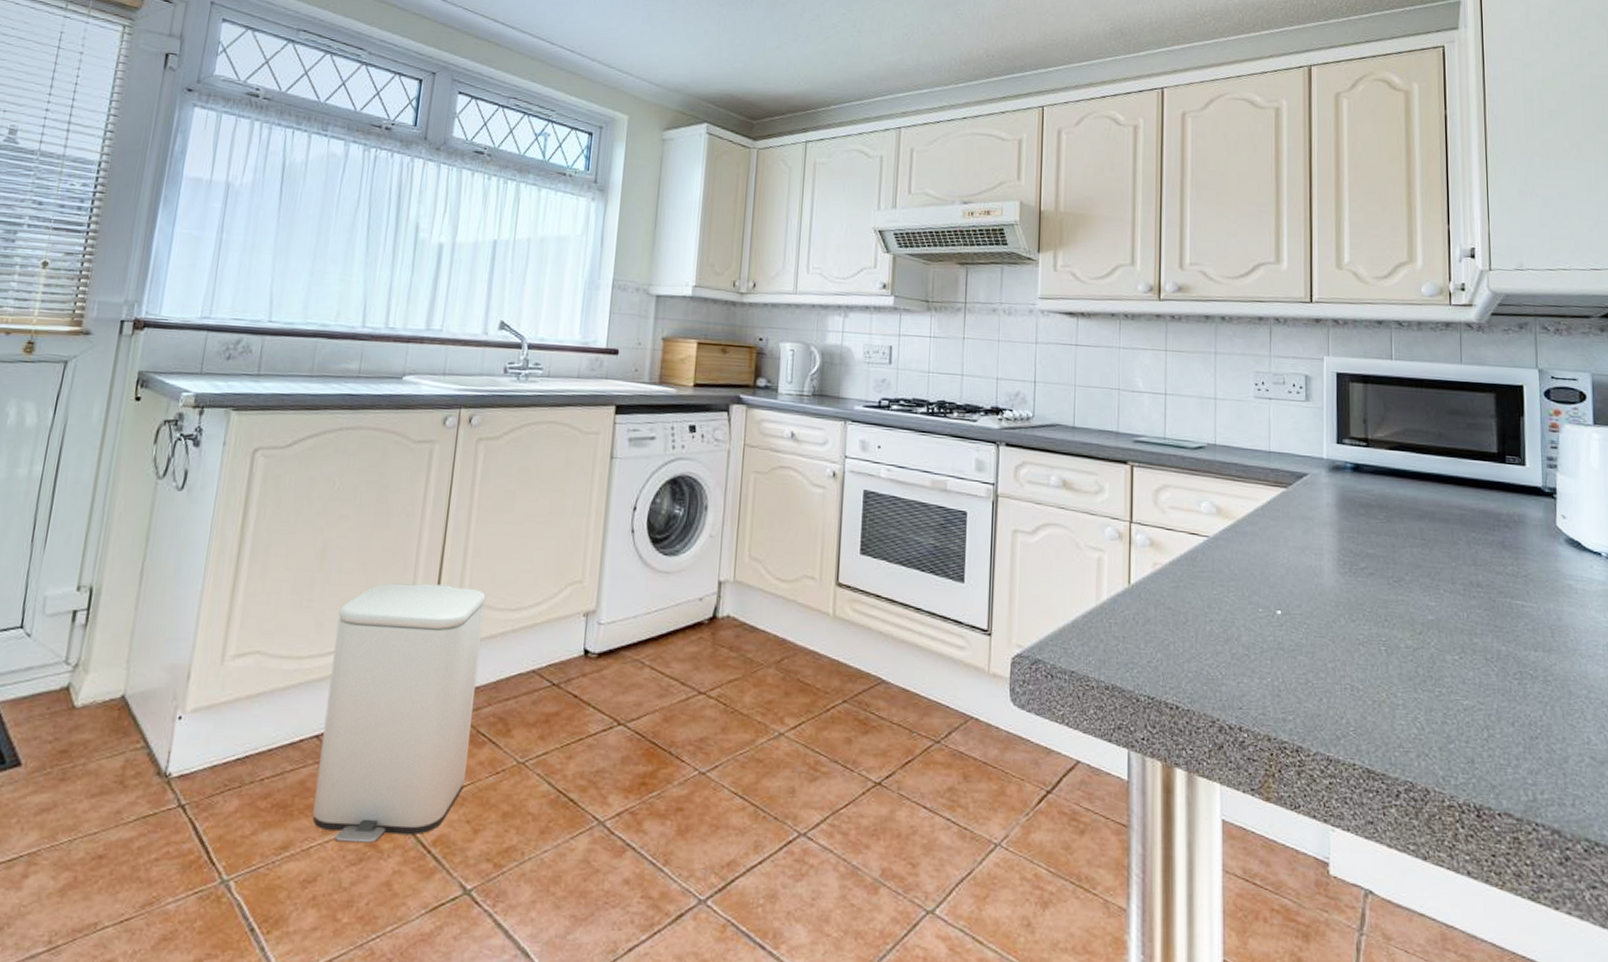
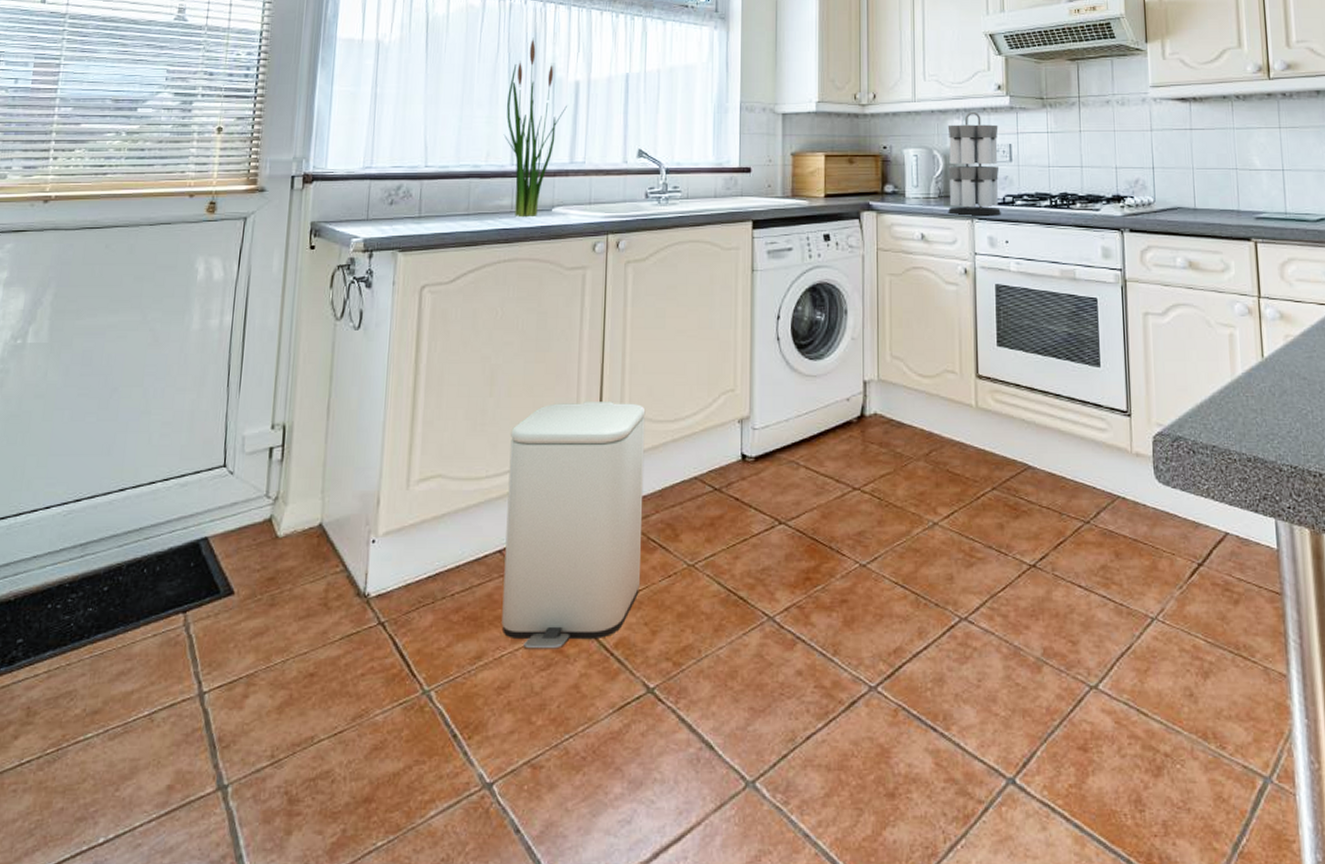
plant: none [356,193,428,385] -> present [503,37,567,218]
spice rack: none [821,309,880,419] -> present [947,111,1001,216]

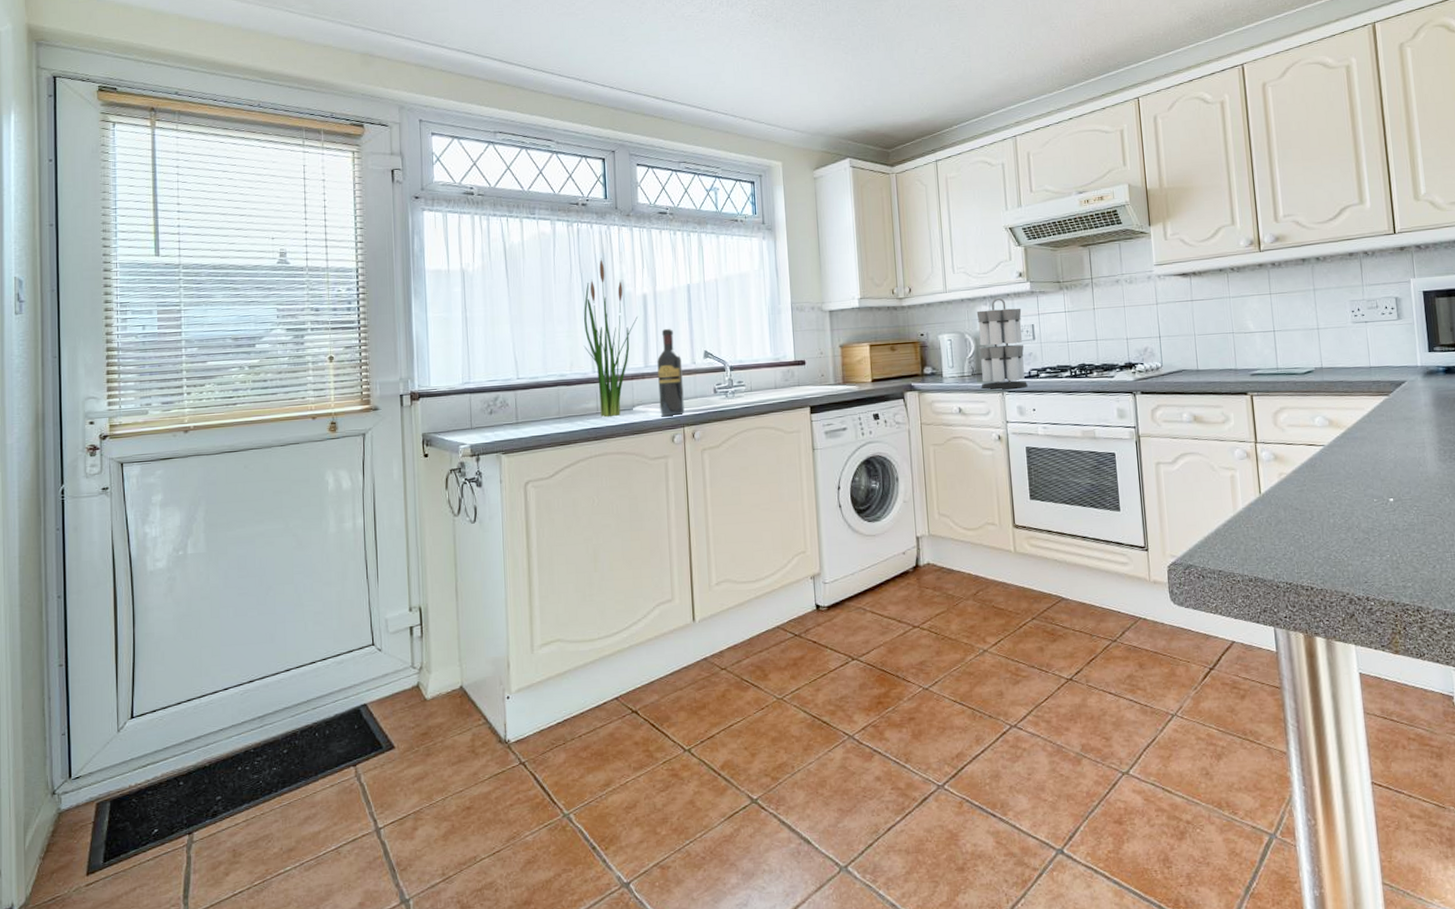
pedal bin: present [502,402,646,651] -> none [616,568,739,777]
wine bottle: none [582,121,612,221] -> present [657,328,685,417]

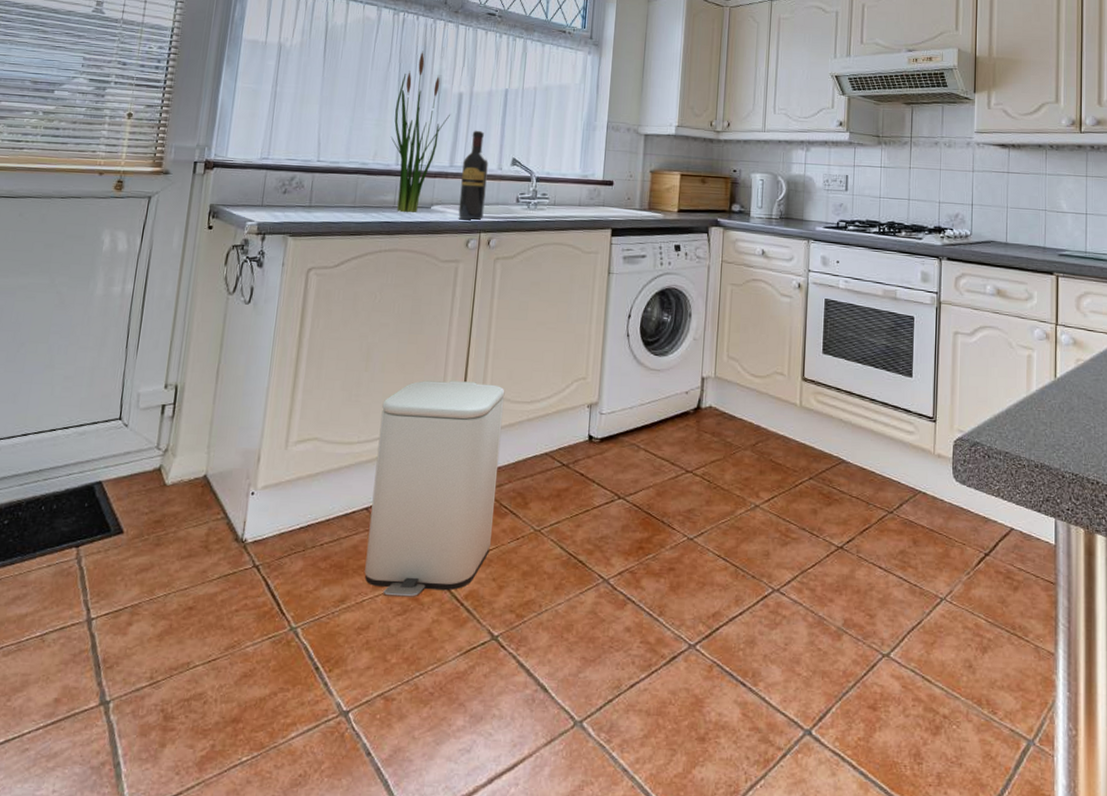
pedal bin: none [616,568,739,777] -> present [364,380,505,599]
spice rack: present [976,297,1028,390] -> none [787,144,838,238]

